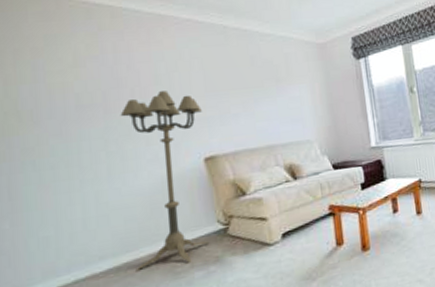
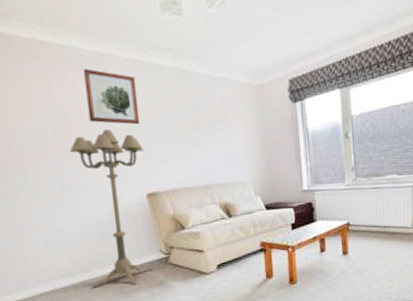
wall art: none [140,30,199,85] -> present [83,68,140,125]

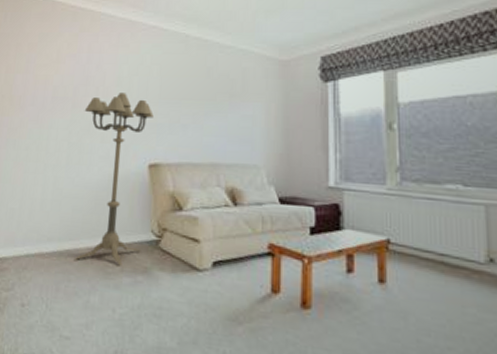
wall art: present [83,68,140,125] -> none [108,34,158,91]

